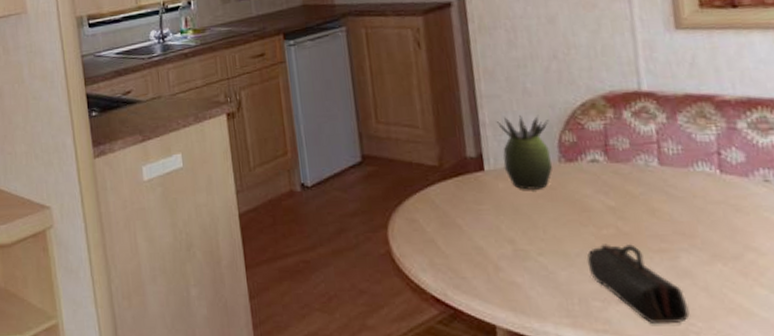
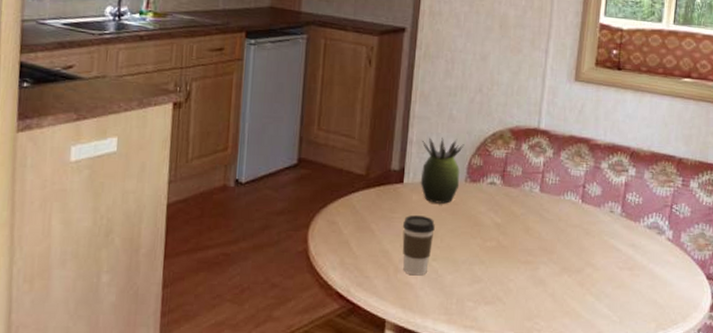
coffee cup: none [493,204,535,274] -> present [402,214,435,276]
pencil case: present [586,243,690,325] -> none [469,254,537,323]

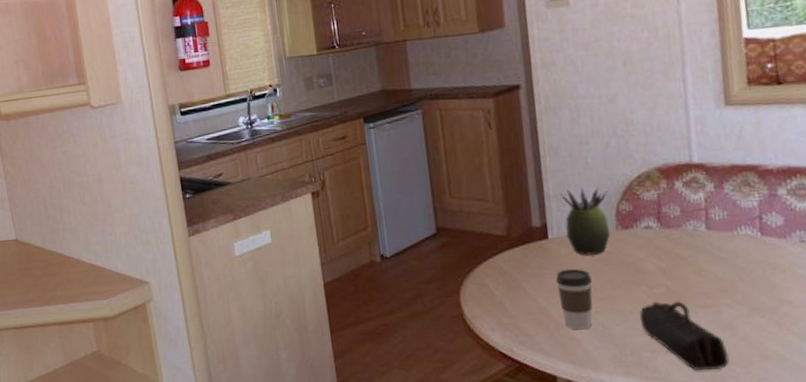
pencil case: none [469,254,537,323] -> present [639,300,730,371]

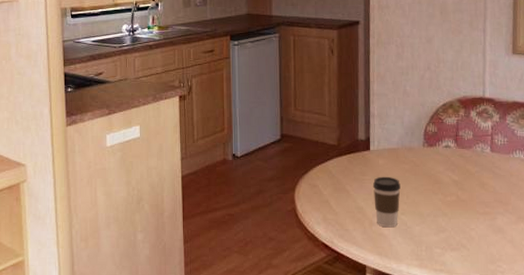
succulent plant: present [559,187,611,255] -> none [382,109,420,166]
pencil case: present [639,300,730,371] -> none [434,207,499,266]

